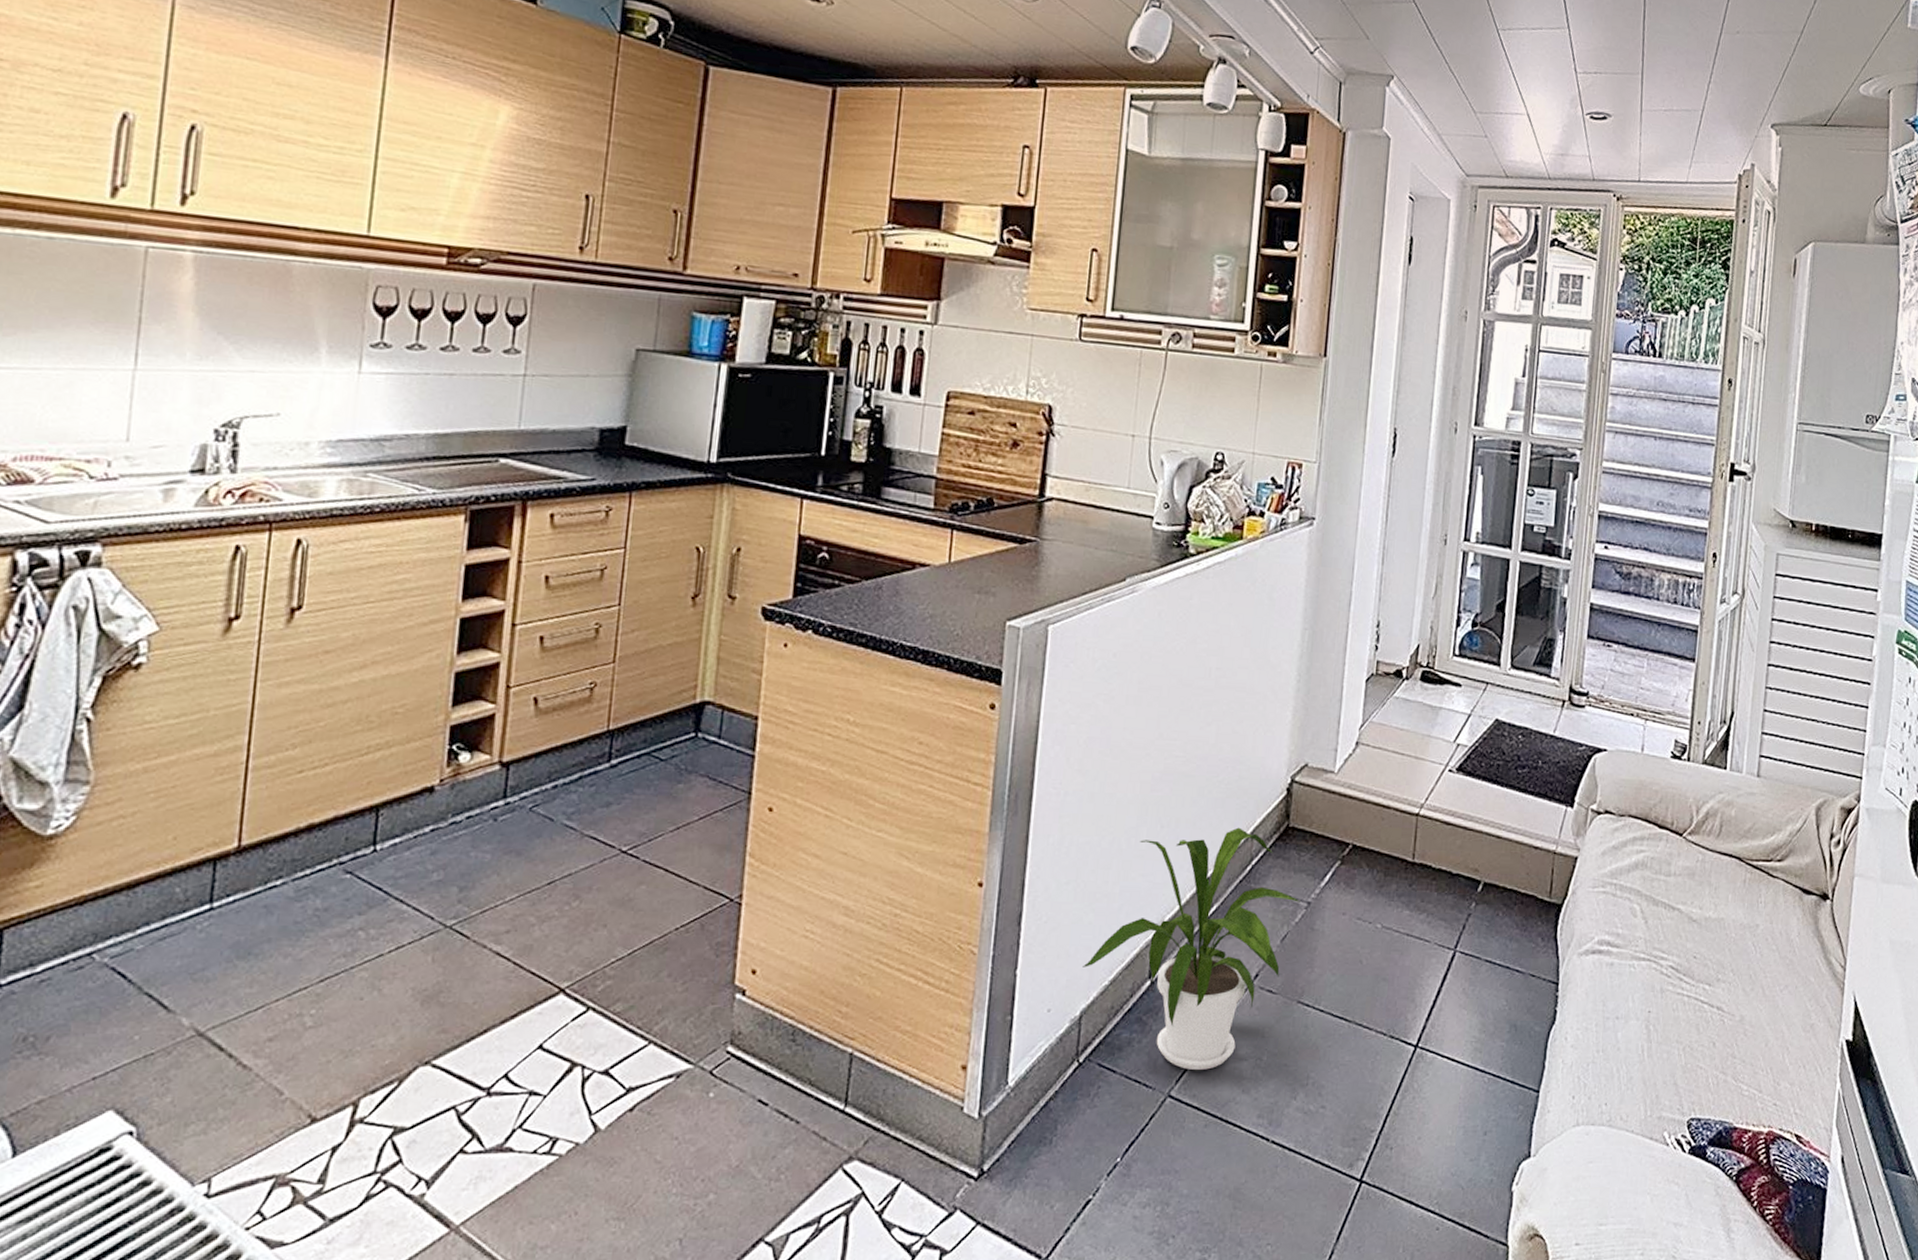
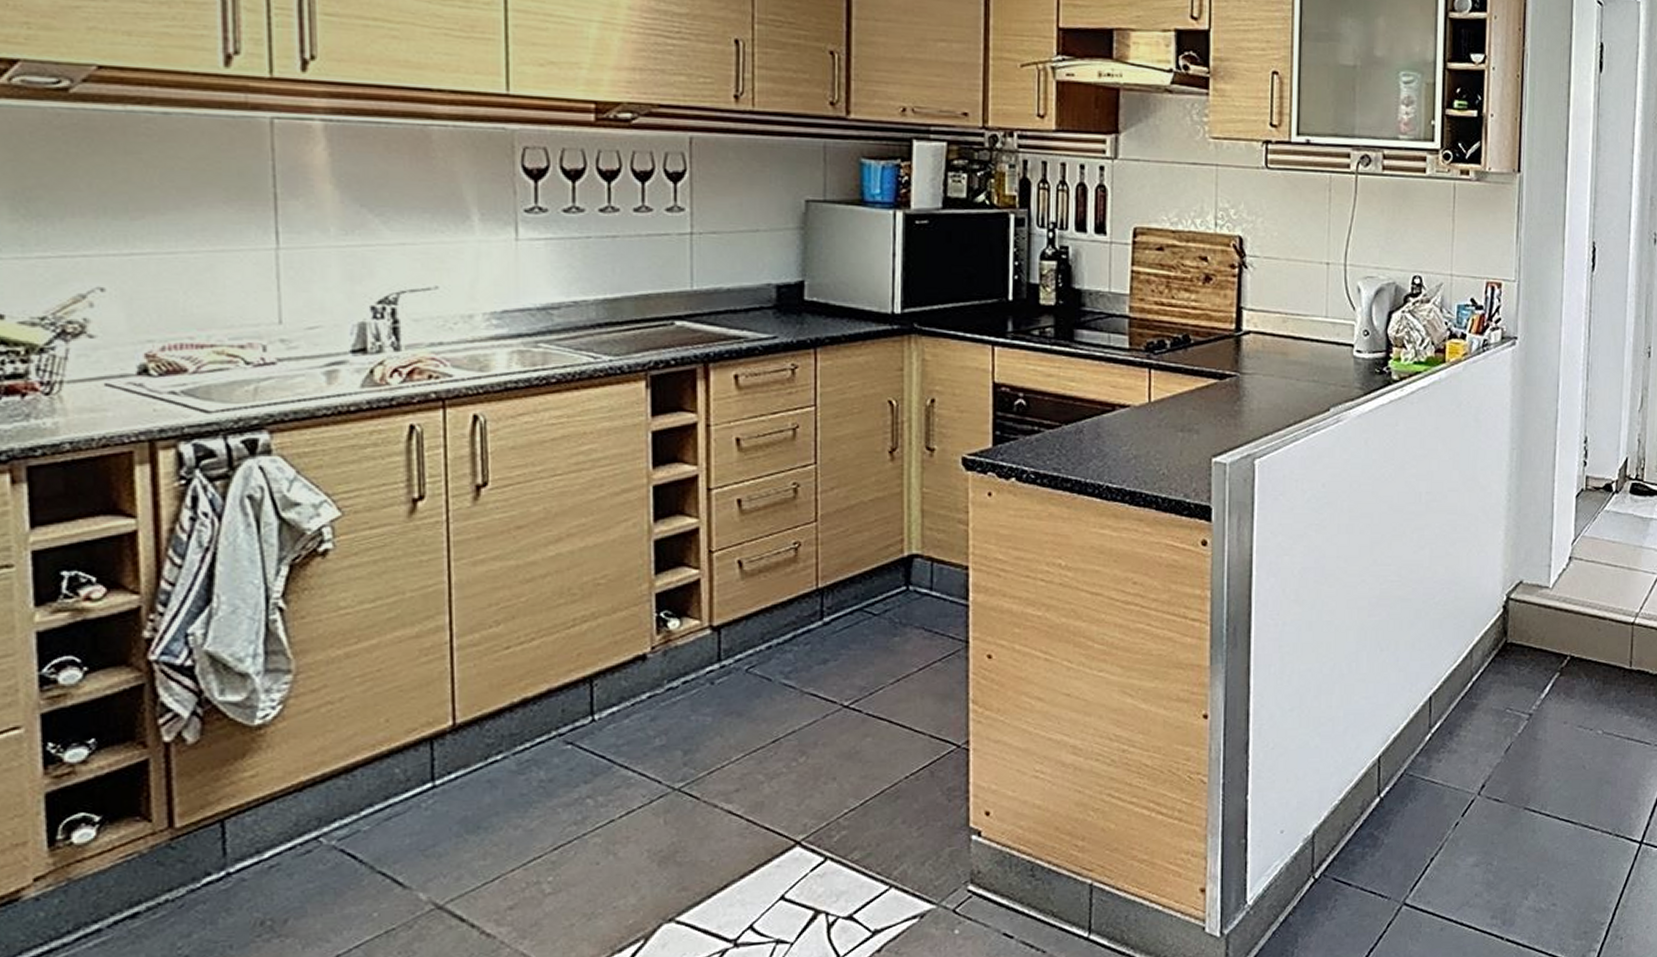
house plant: present [1083,827,1300,1070] -> none [1312,646,1522,878]

